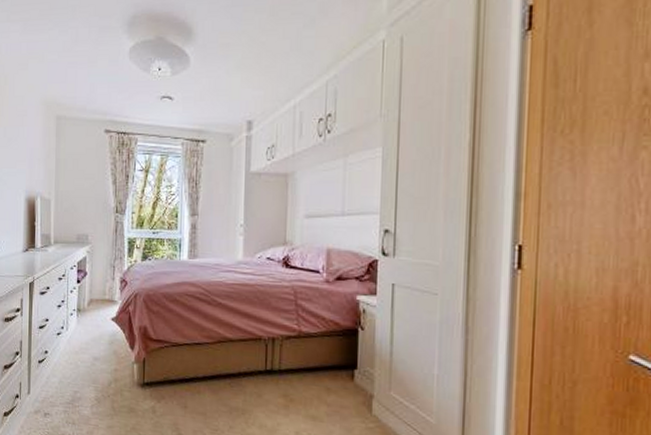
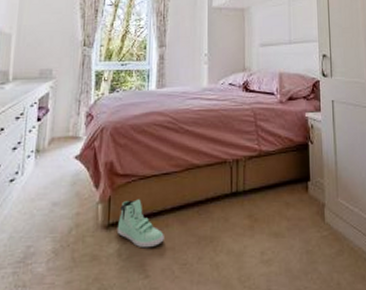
sneaker: none [151,364,196,410] -> present [116,199,164,248]

